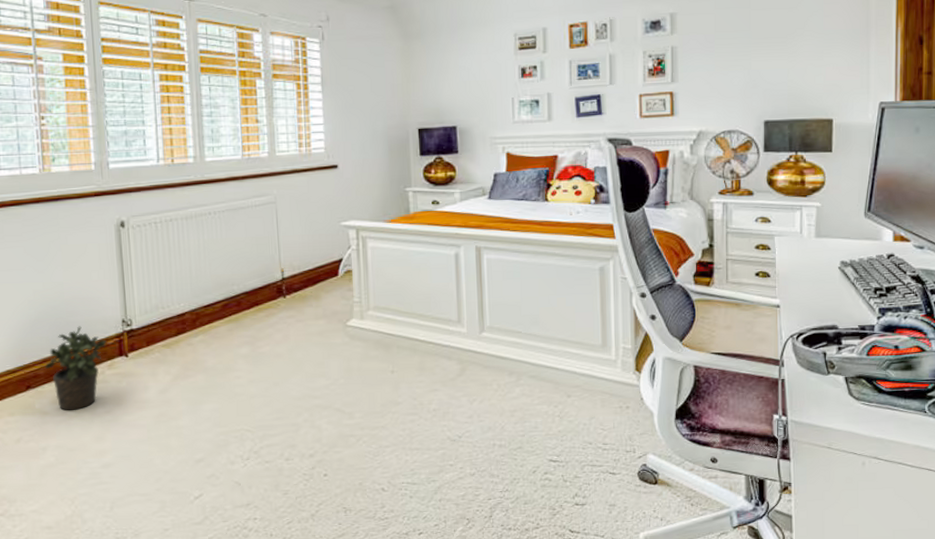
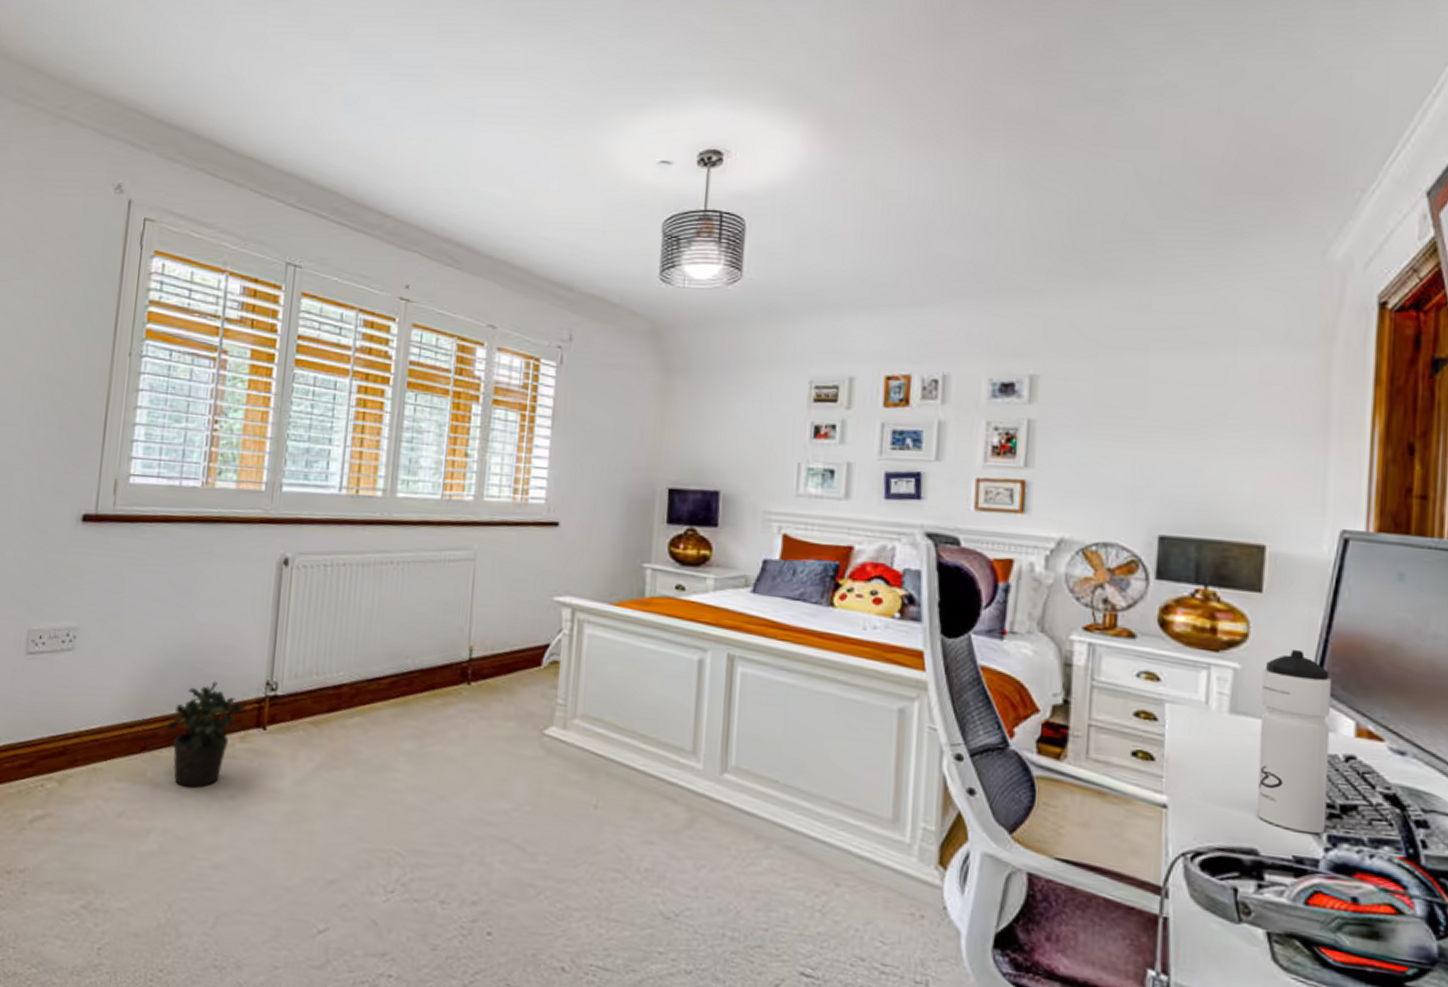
water bottle: none [835,189,878,310] -> present [1257,650,1333,835]

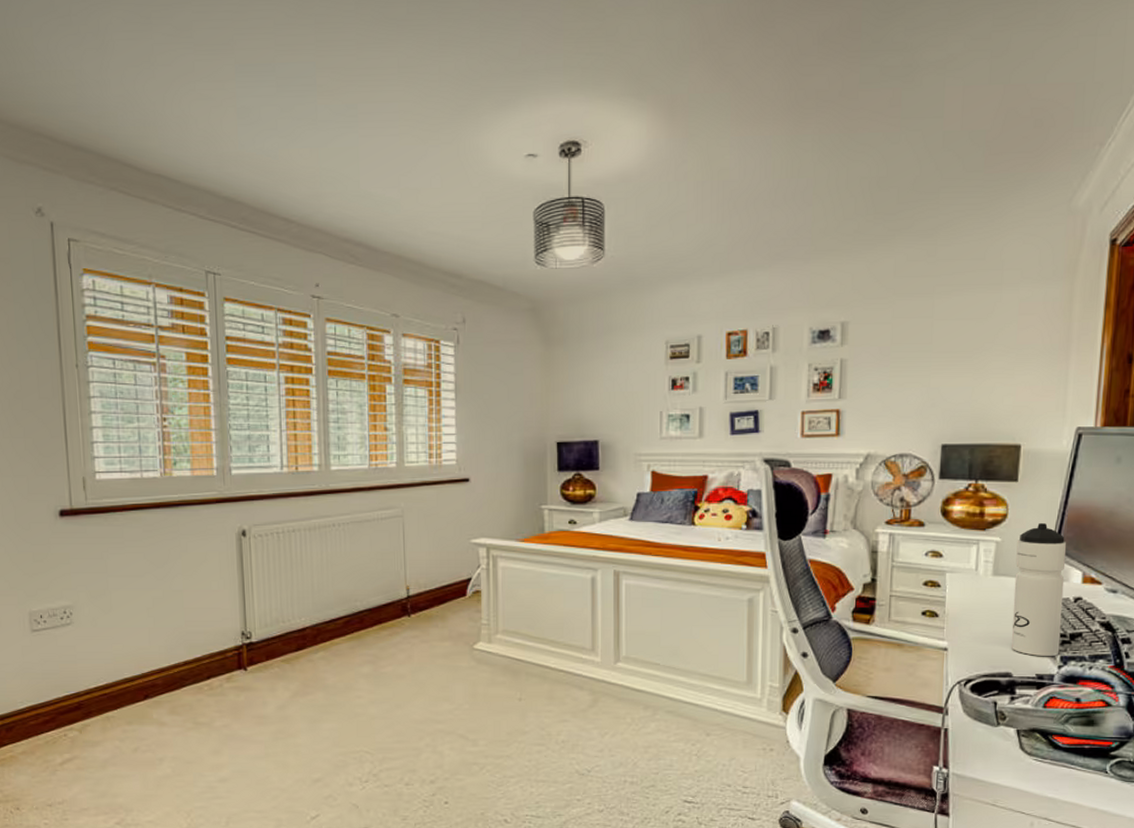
potted plant: present [167,681,244,789] -> none [163,636,226,723]

